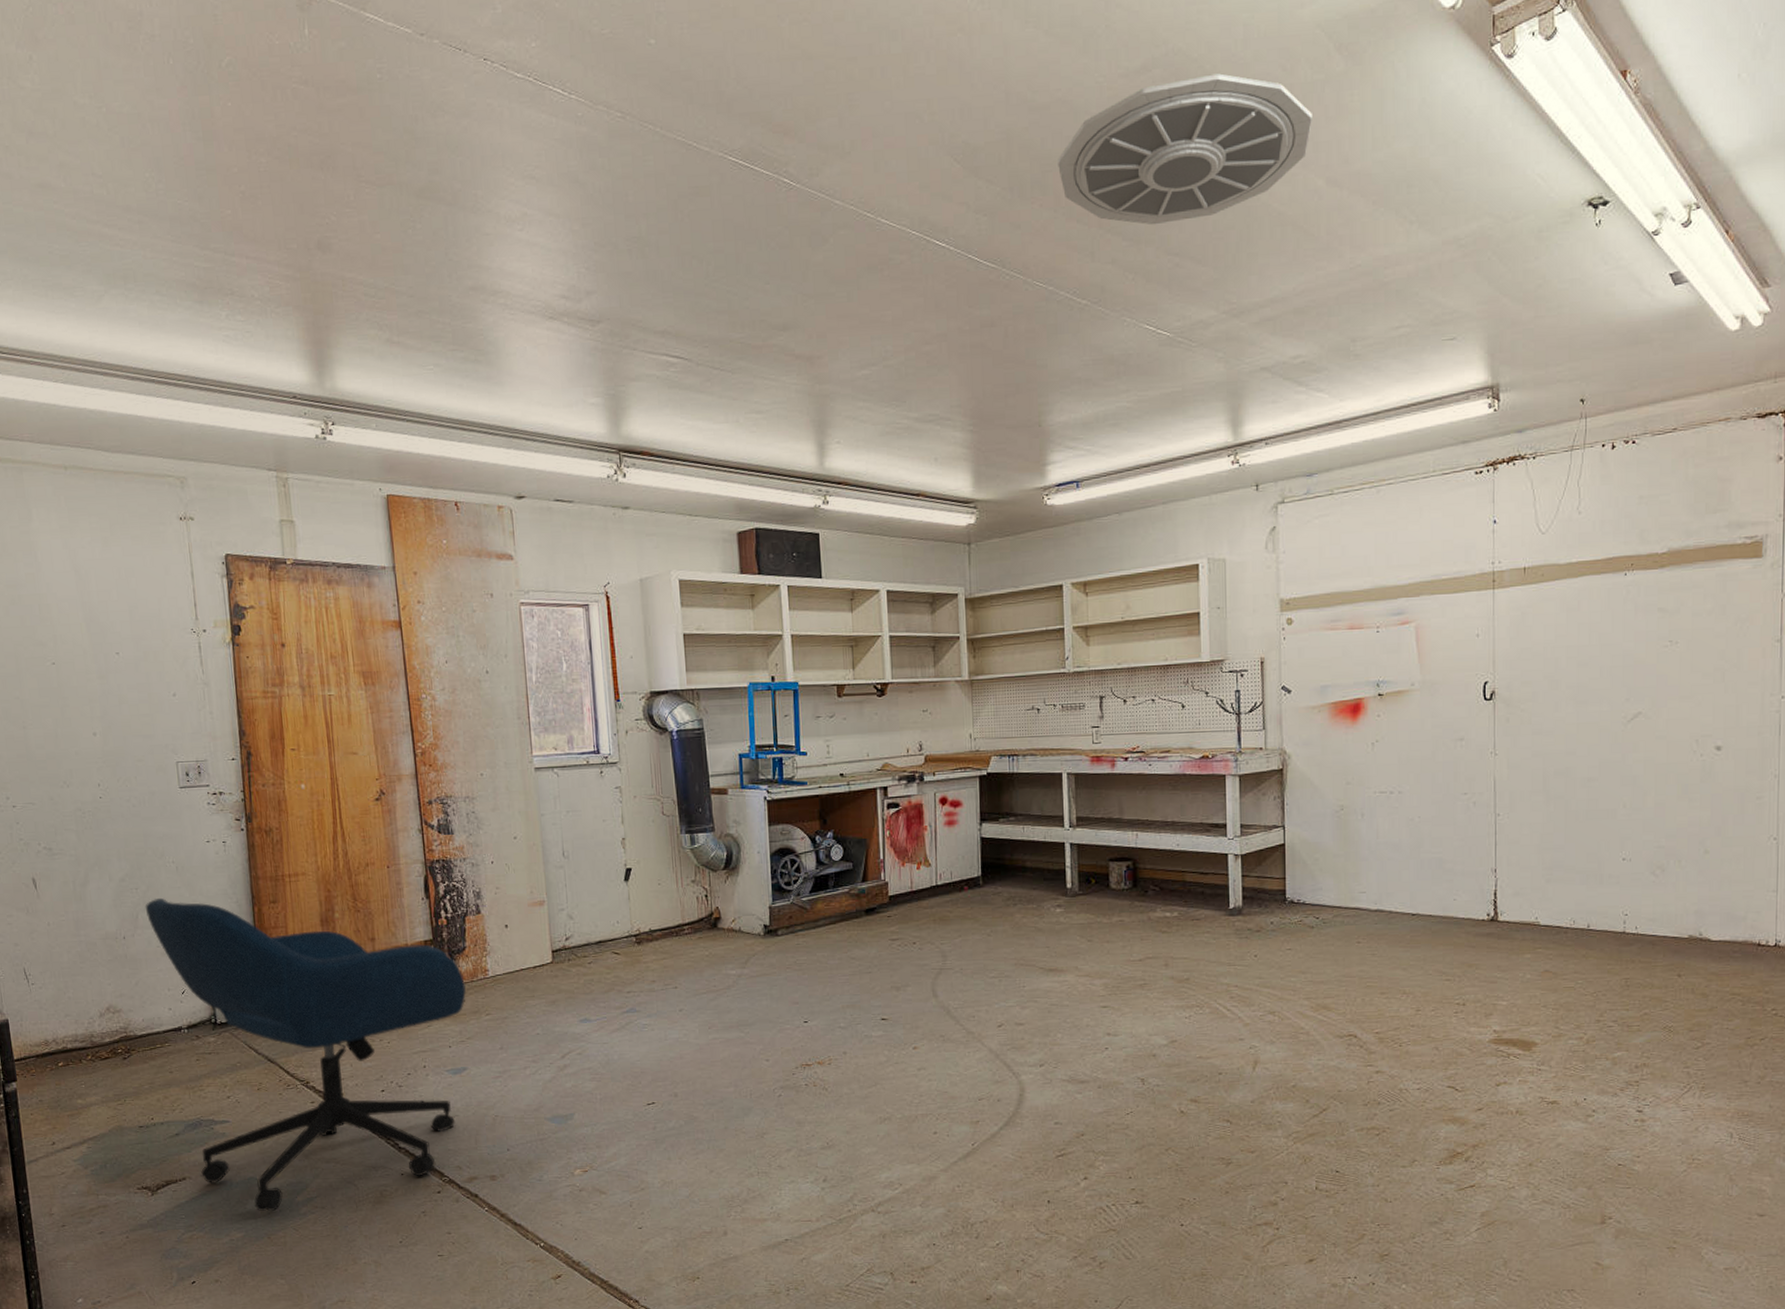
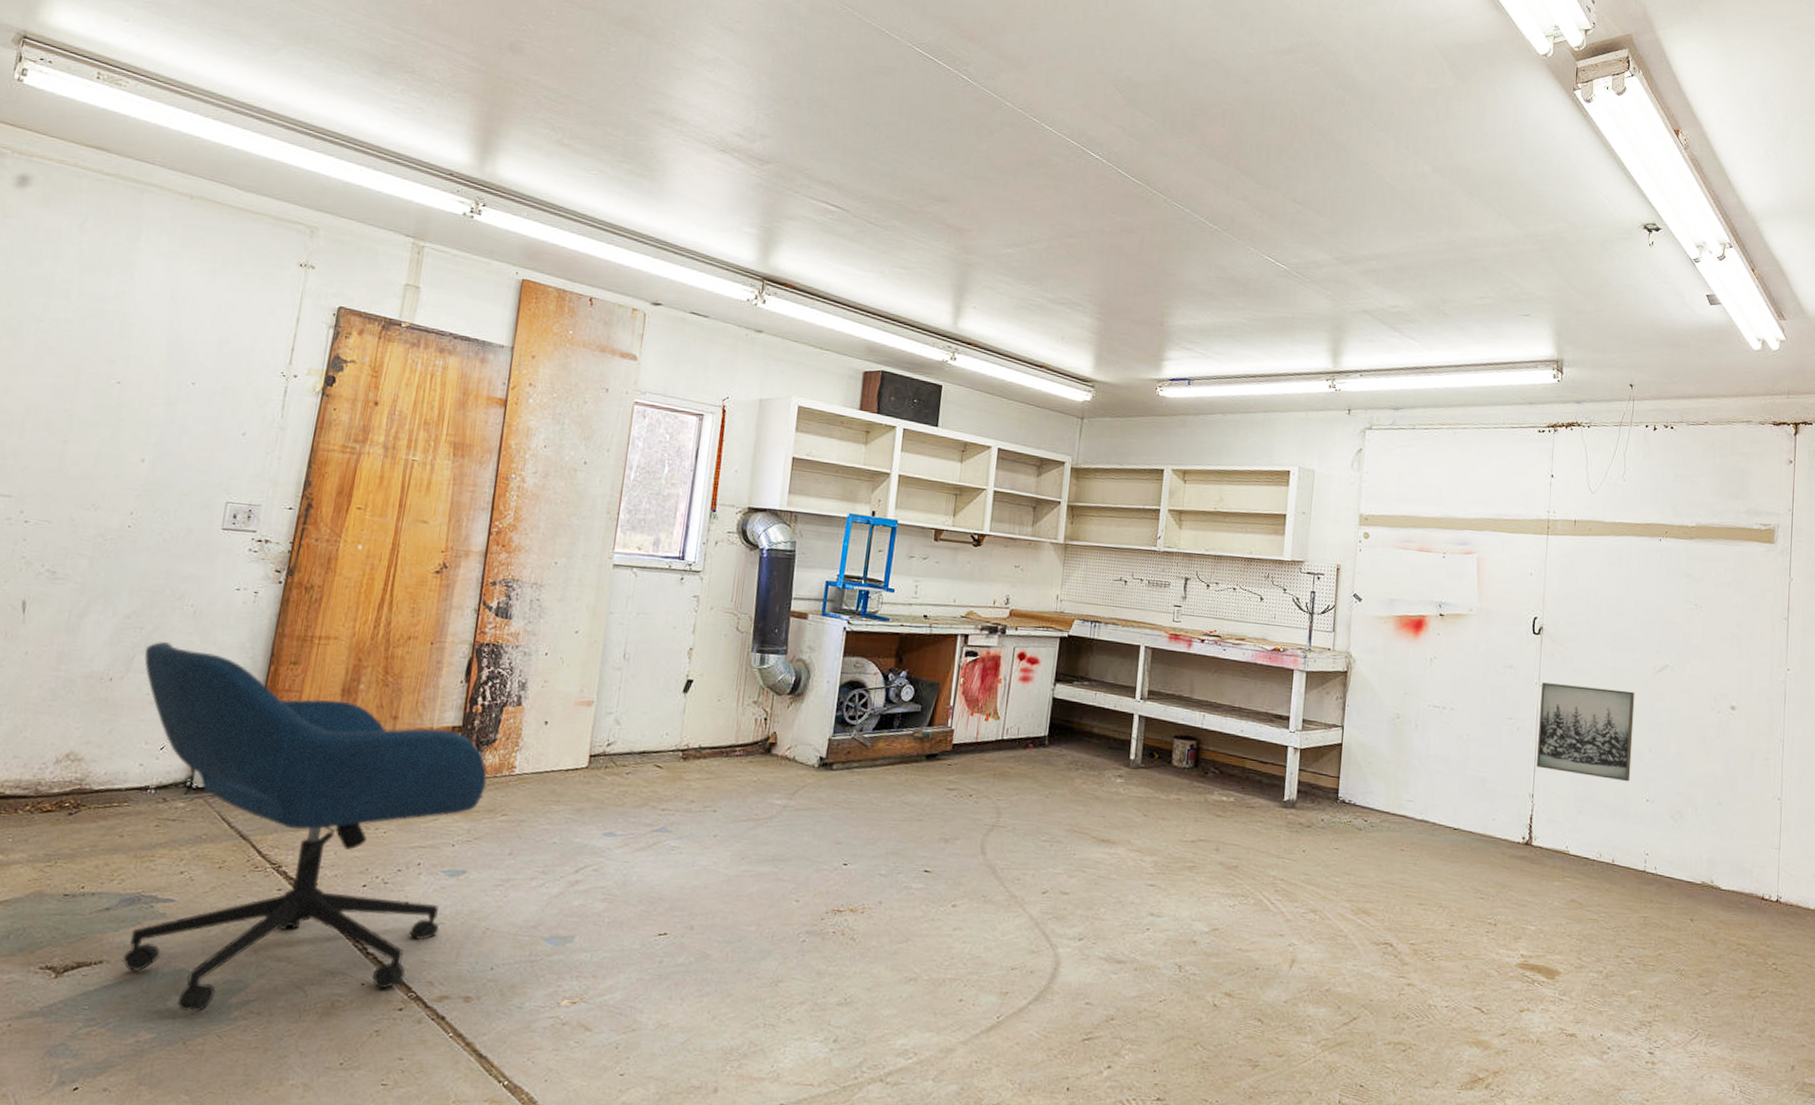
ceiling vent: present [1058,73,1312,226] -> none [1206,64,1425,178]
wall art: none [1498,746,1604,843] -> present [1537,682,1635,782]

